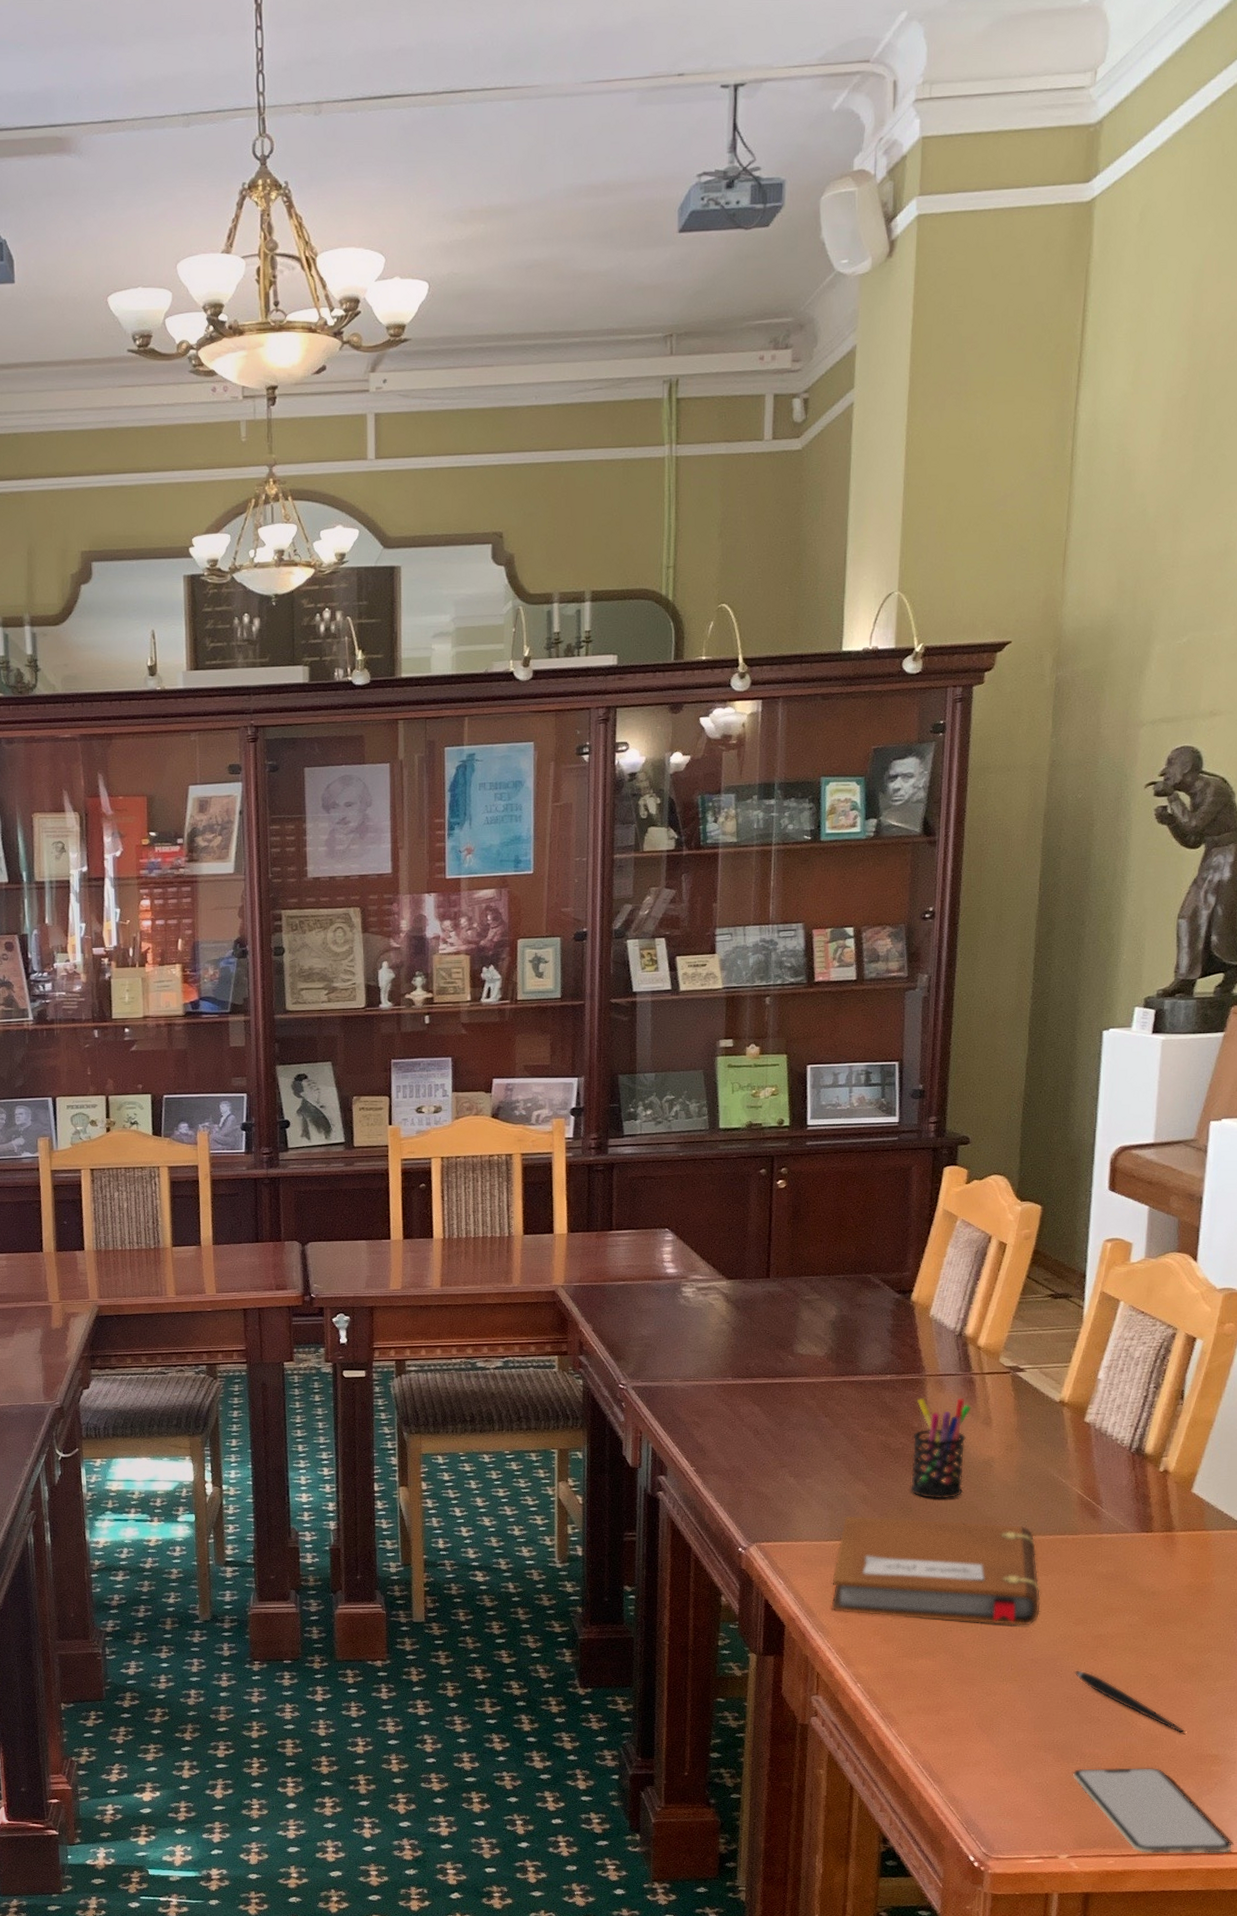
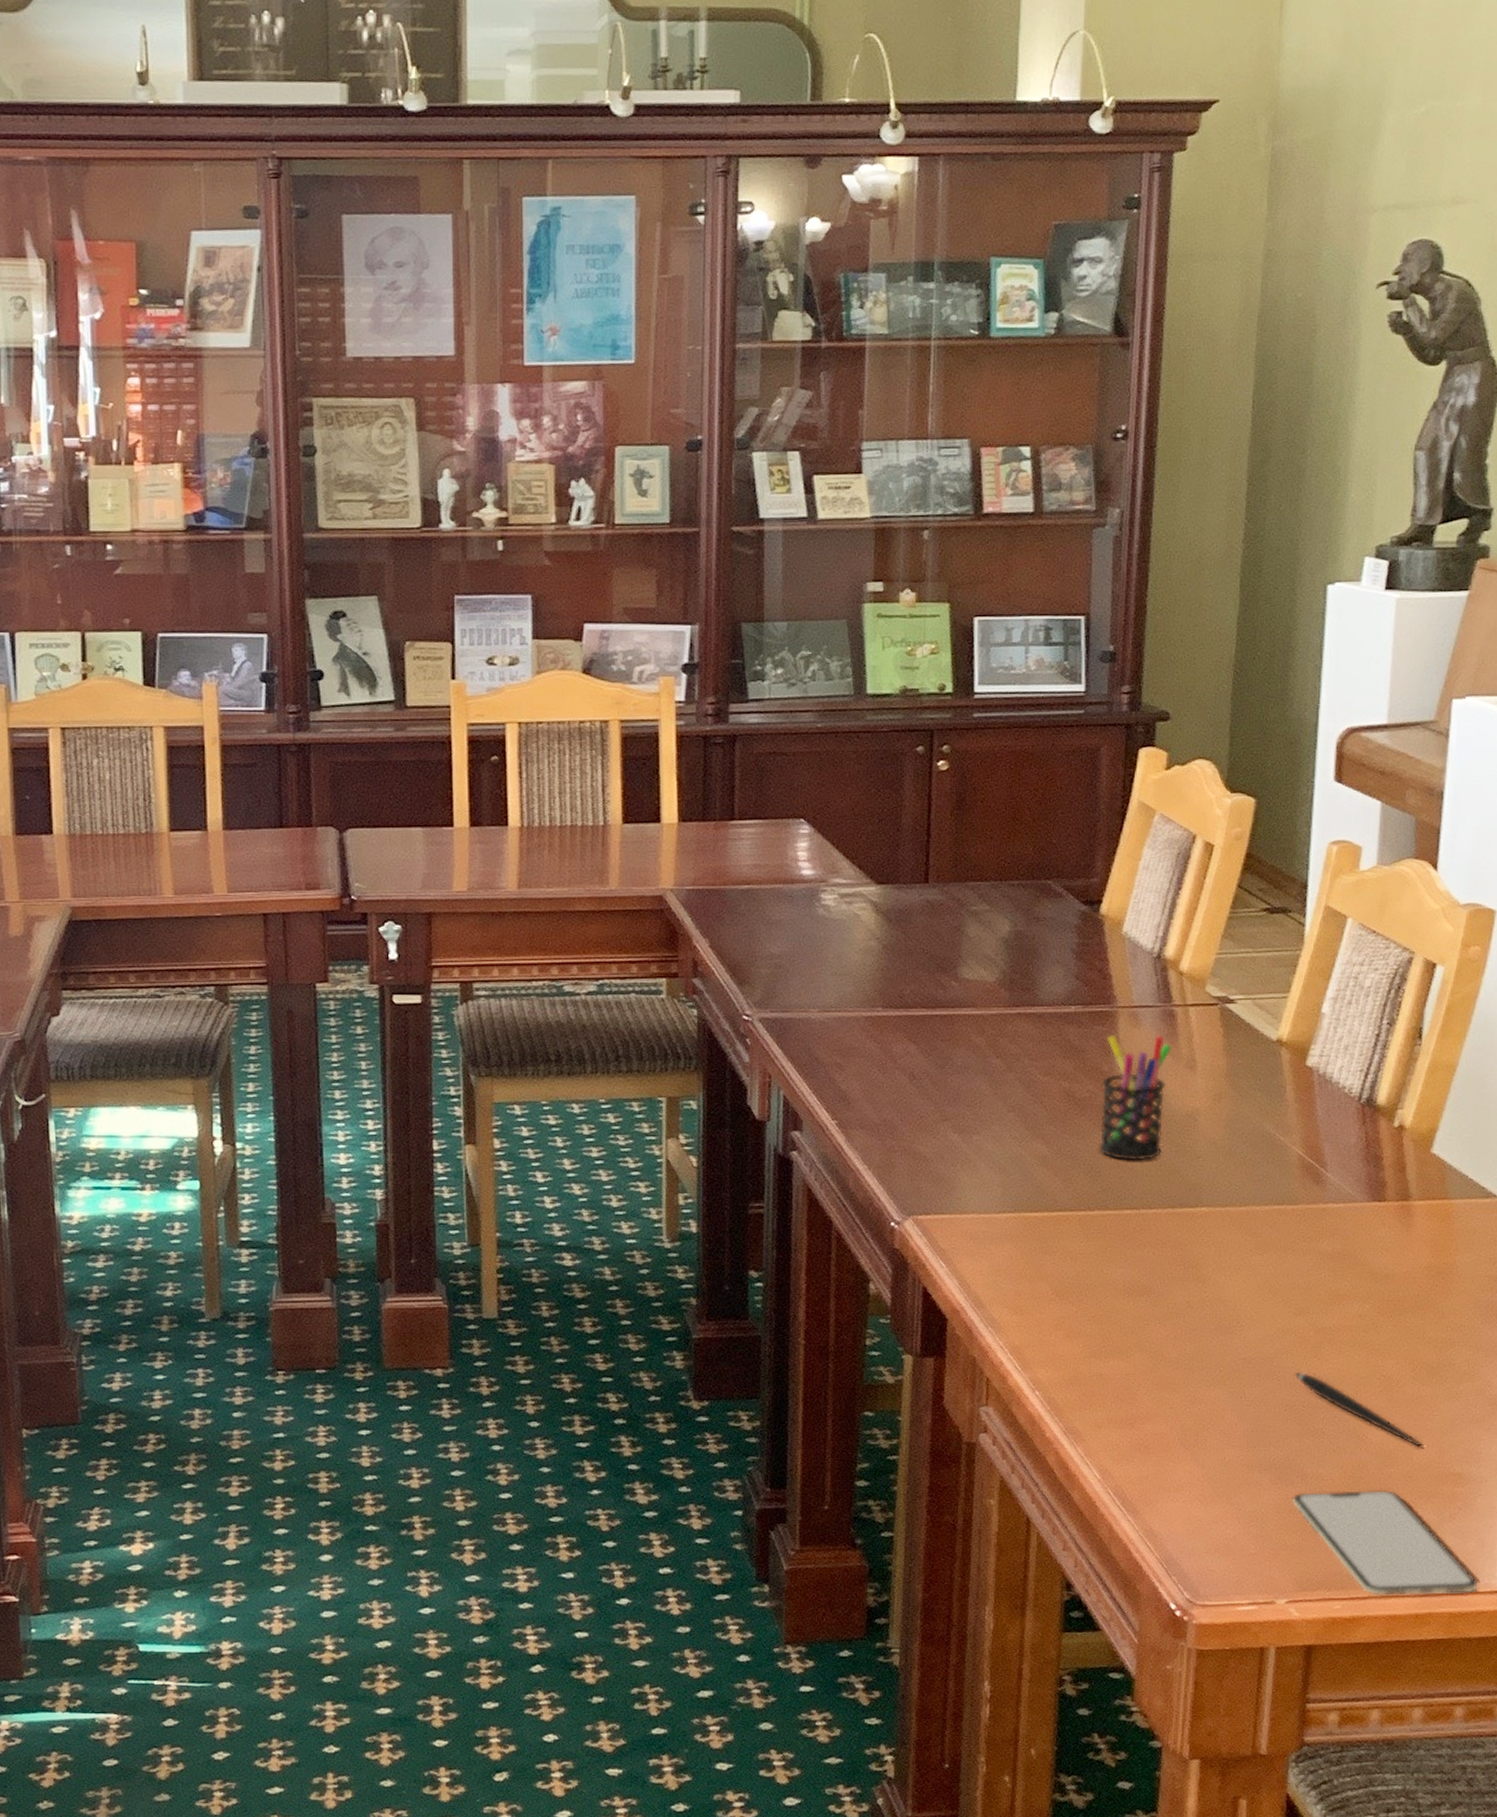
notebook: present [831,1516,1041,1626] -> none [1003,1181,1254,1317]

